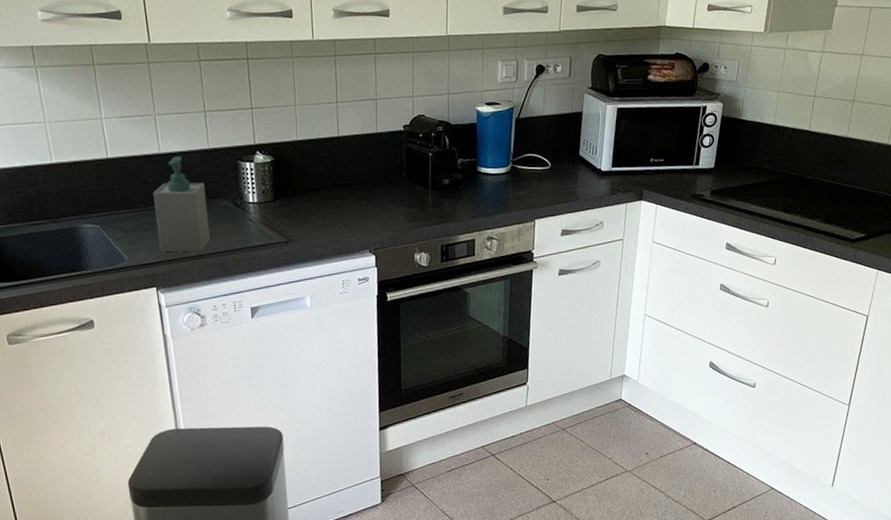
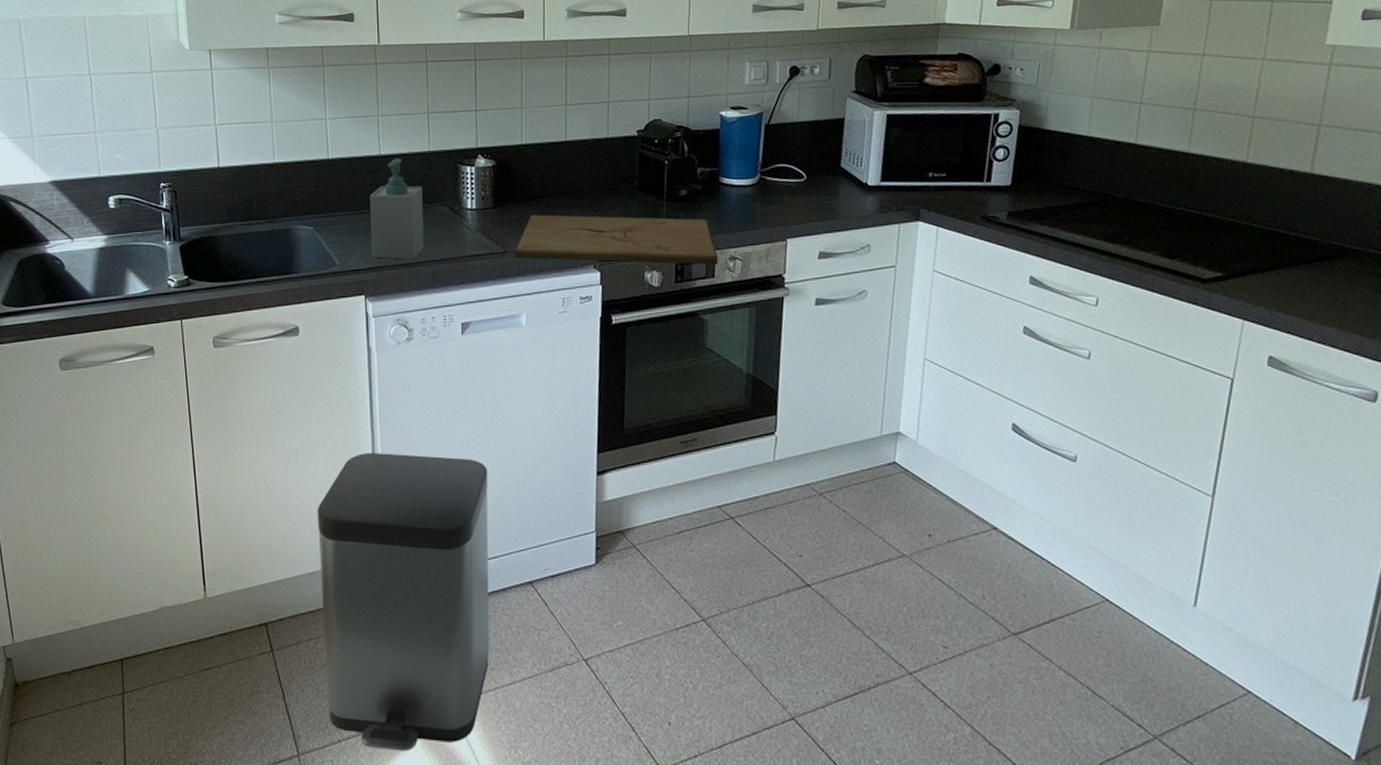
cutting board: none [295,204,478,247] -> present [514,214,719,265]

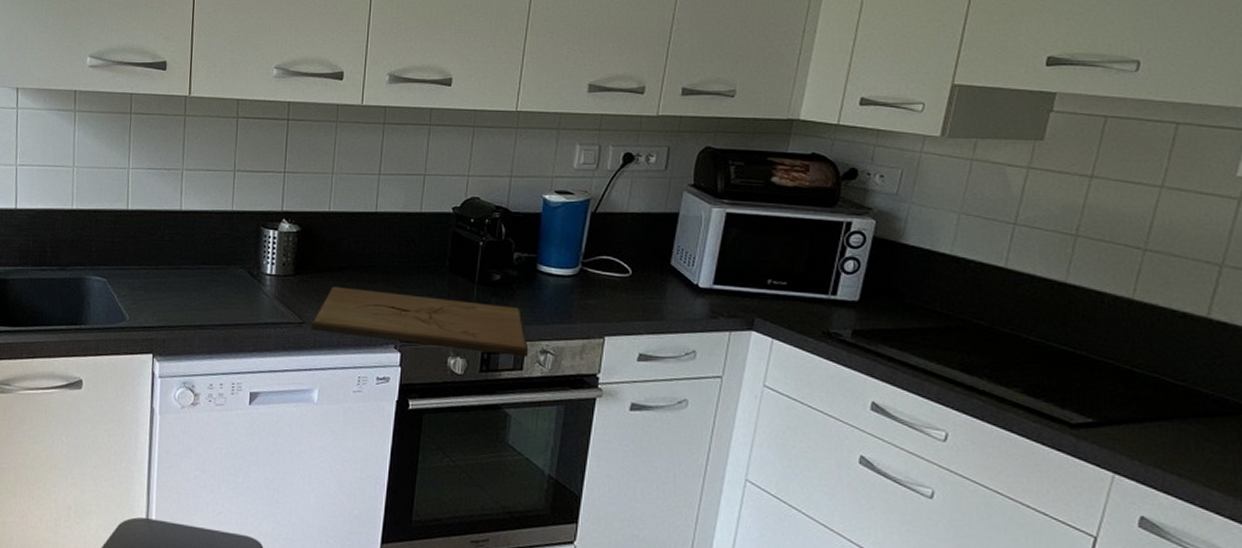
soap bottle: present [369,158,424,259] -> none [163,215,222,321]

